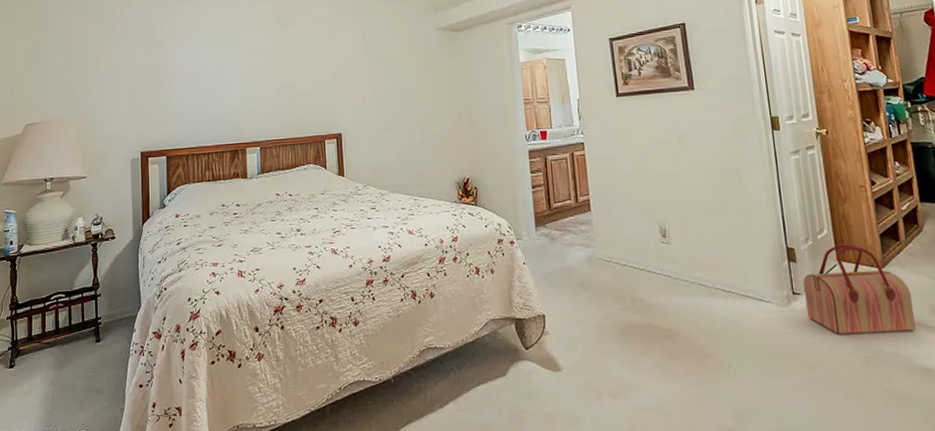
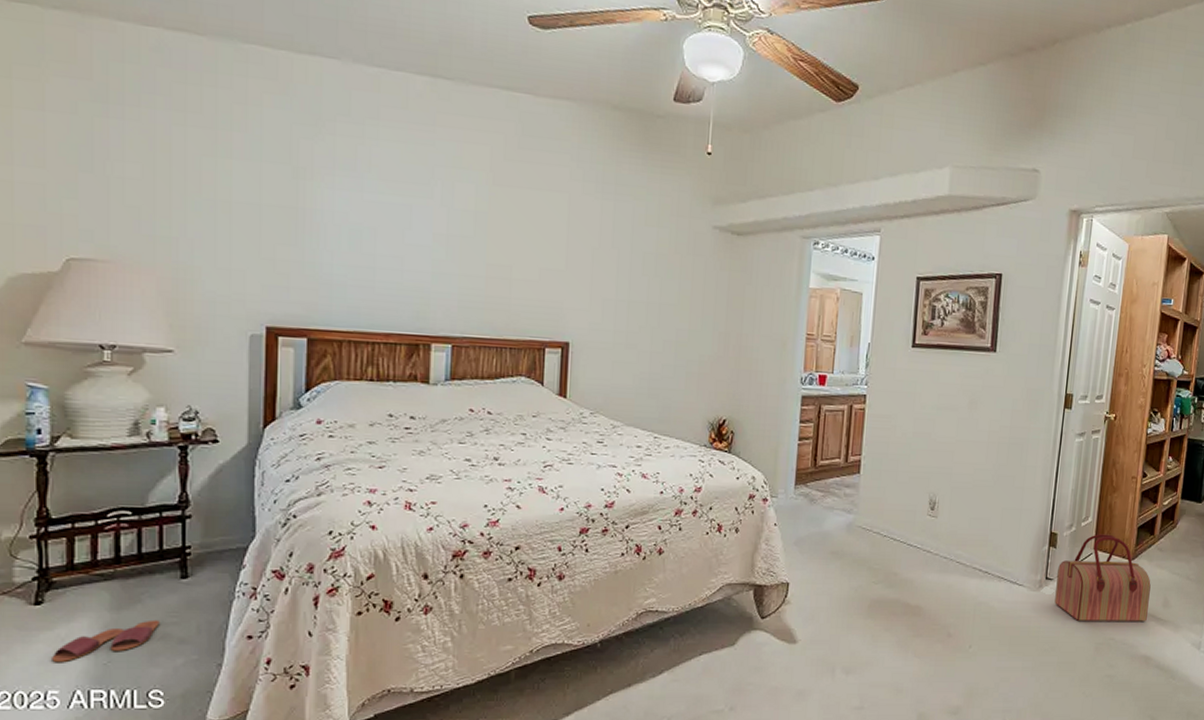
slippers: none [20,375,84,412] -> present [52,619,160,663]

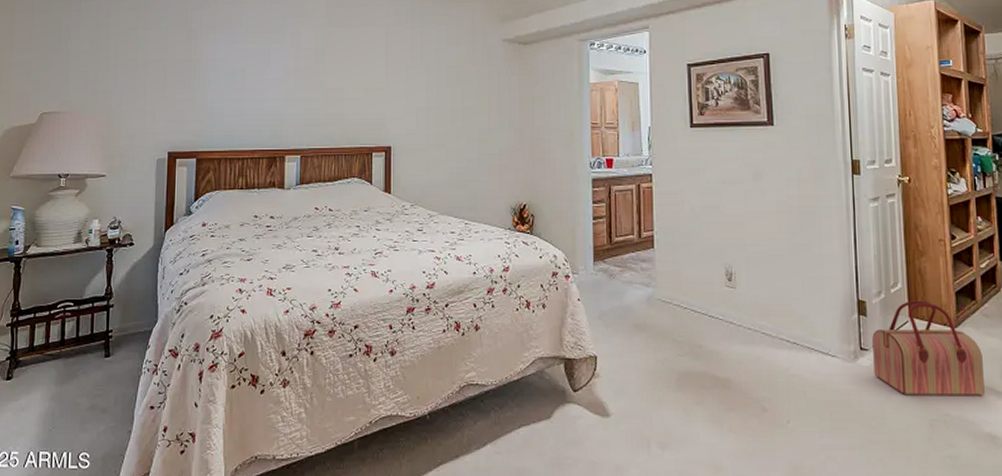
slippers: present [52,619,160,663] -> none [15,392,89,428]

